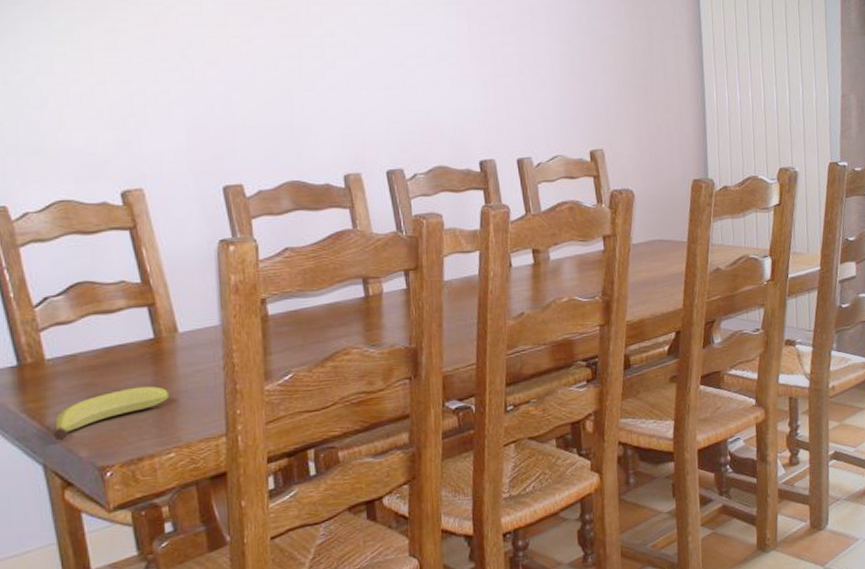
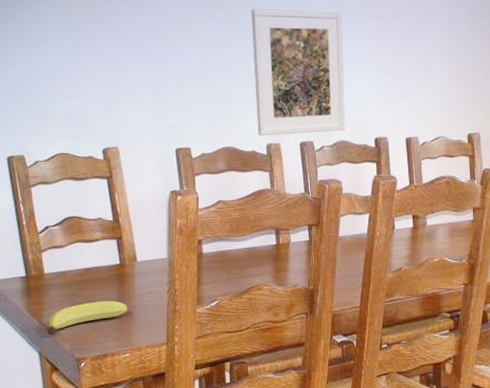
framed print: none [312,11,443,165] -> present [251,8,346,136]

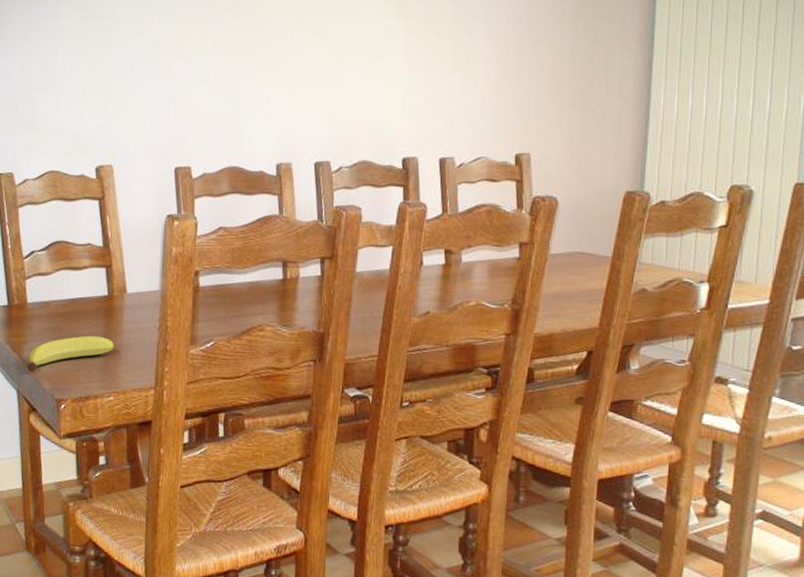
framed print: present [251,8,346,136] -> none [264,10,369,154]

